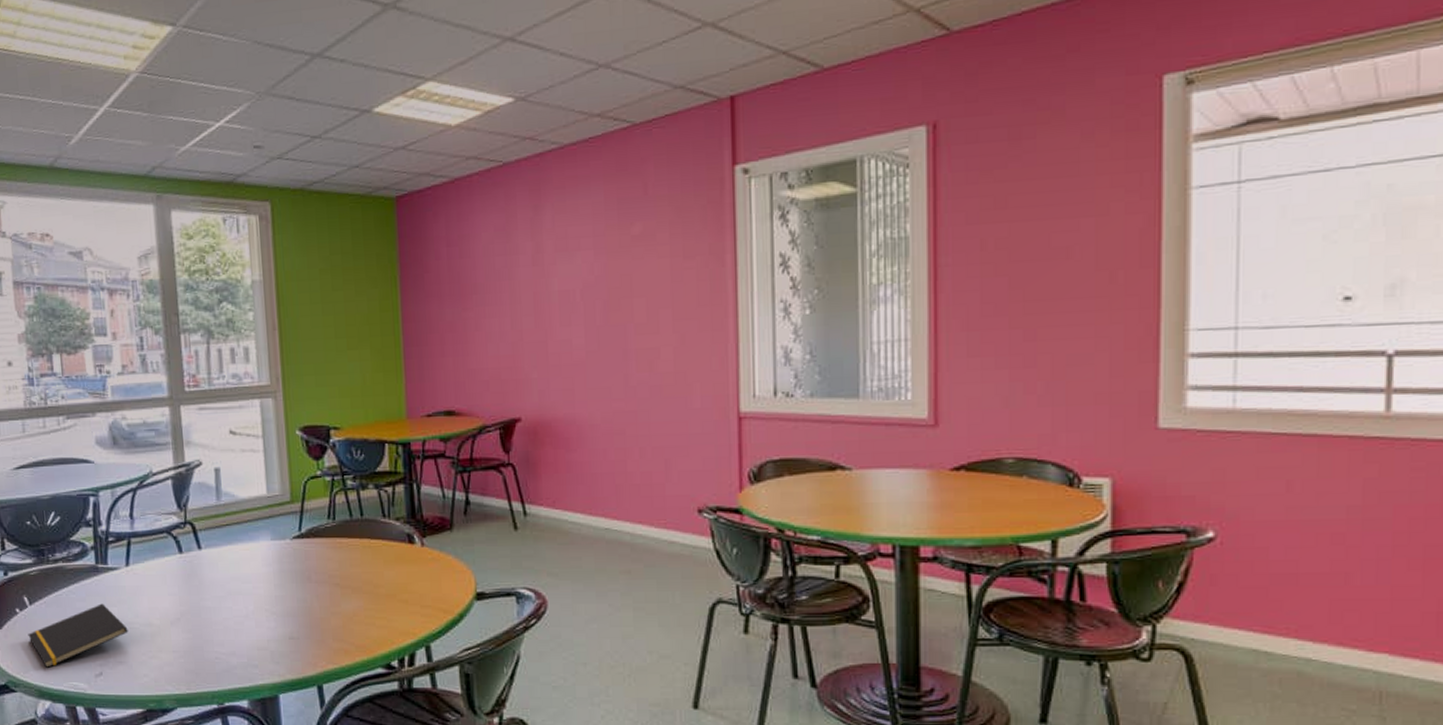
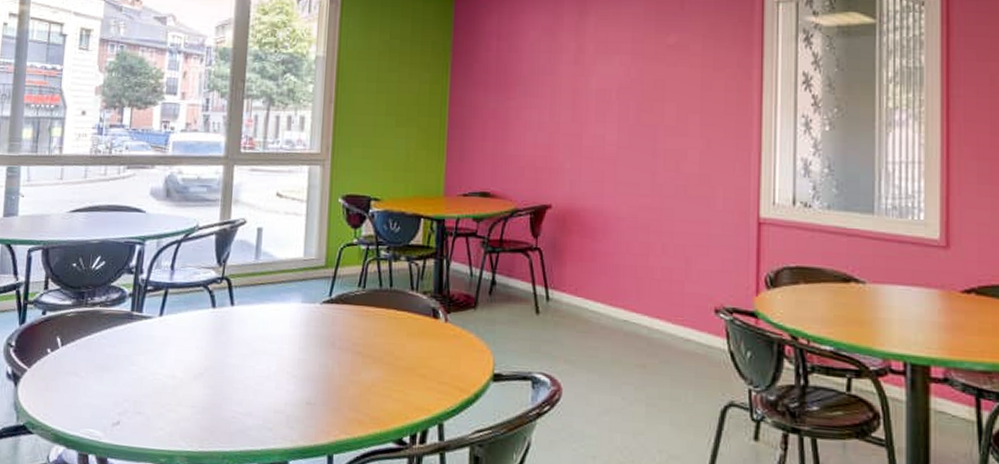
notepad: present [28,603,128,668] -> none [54,351,152,412]

